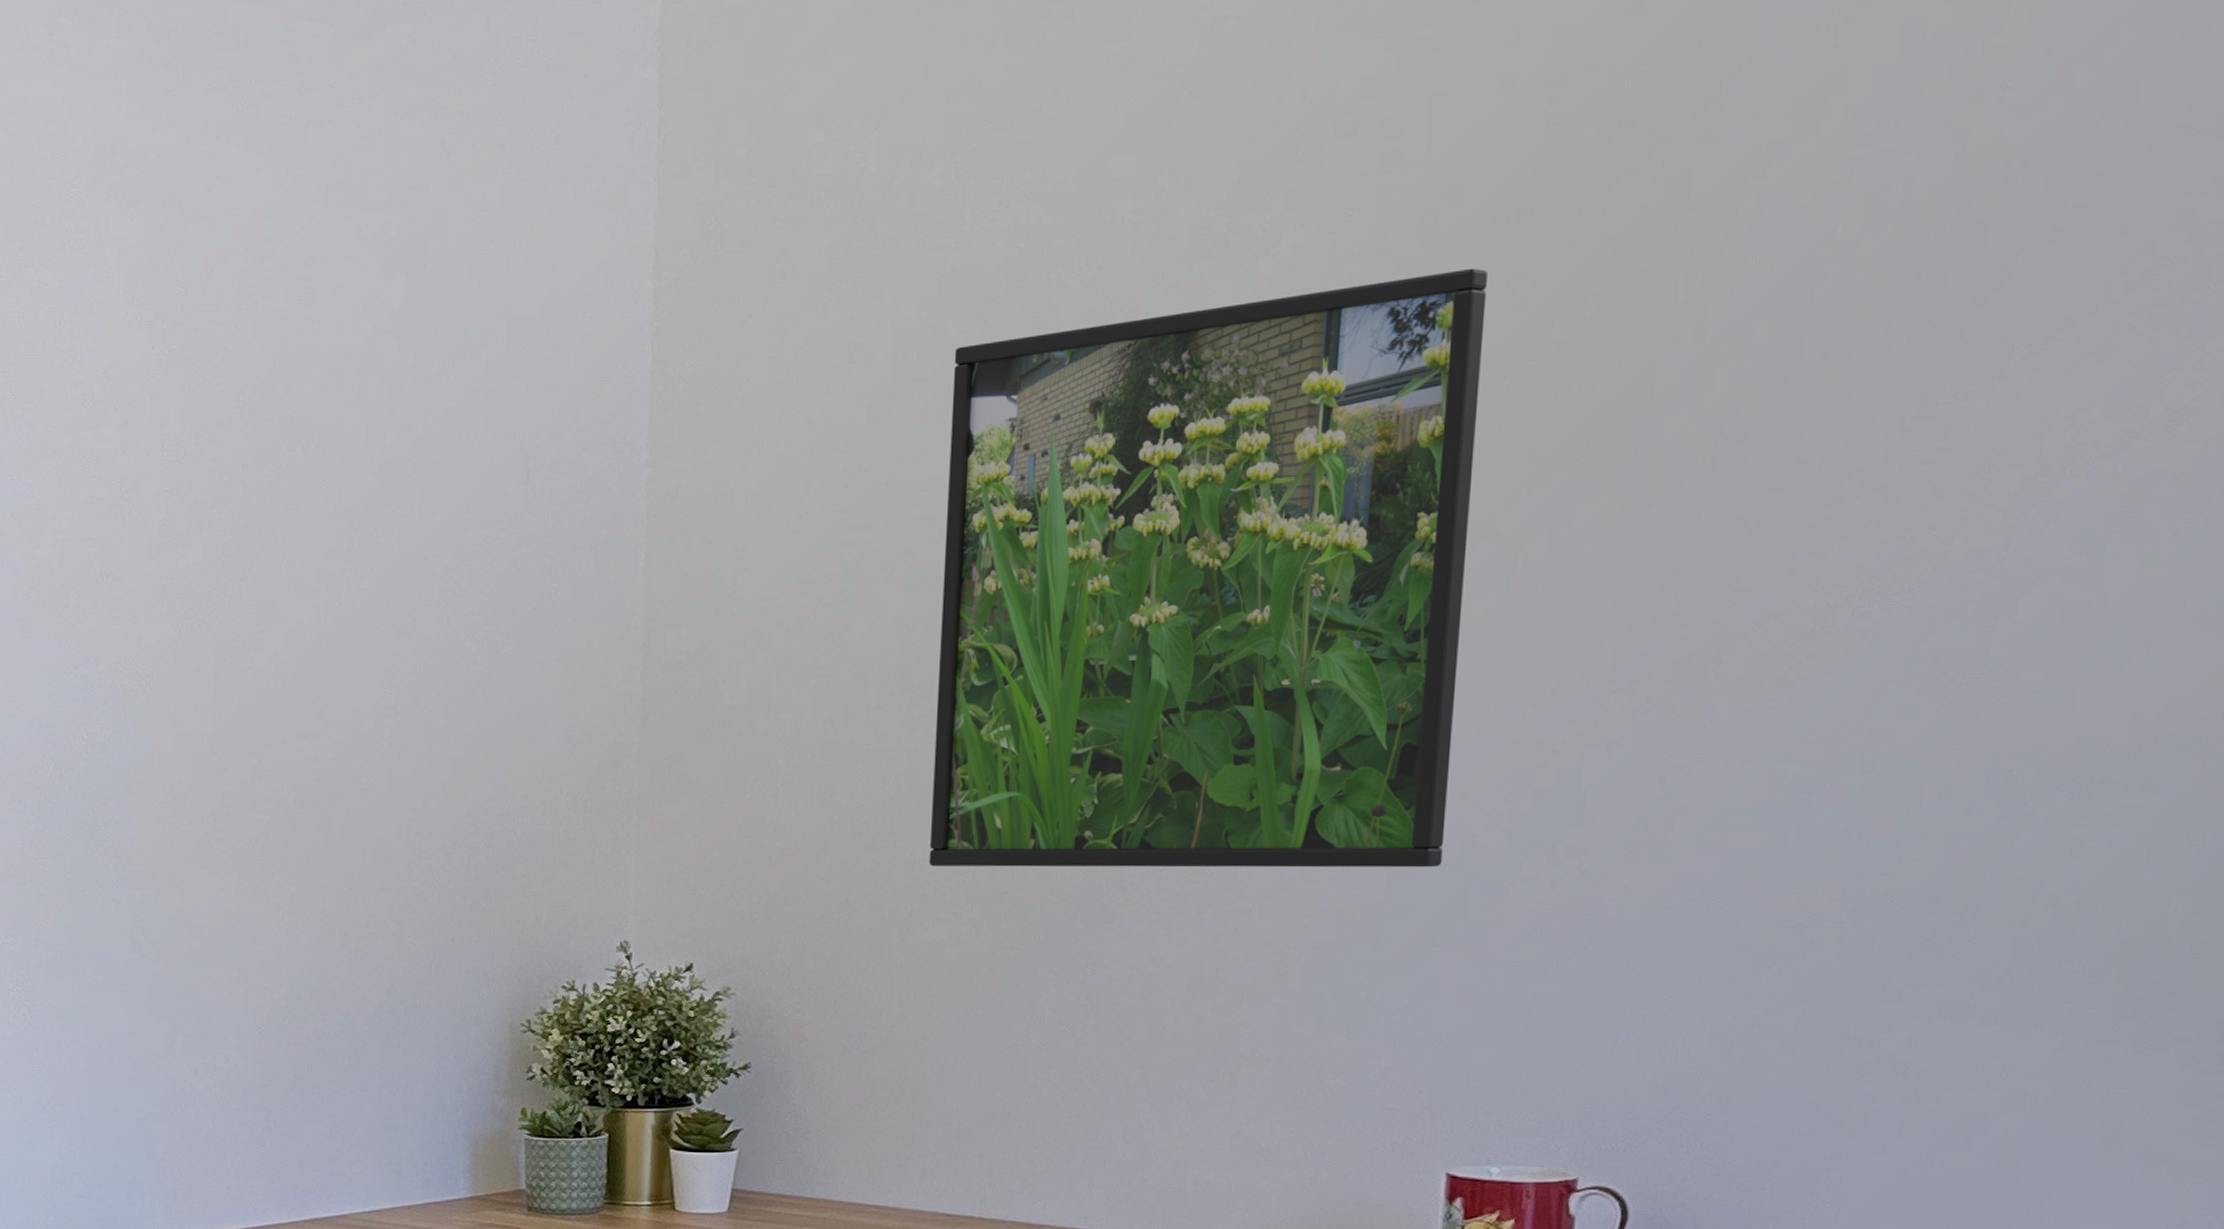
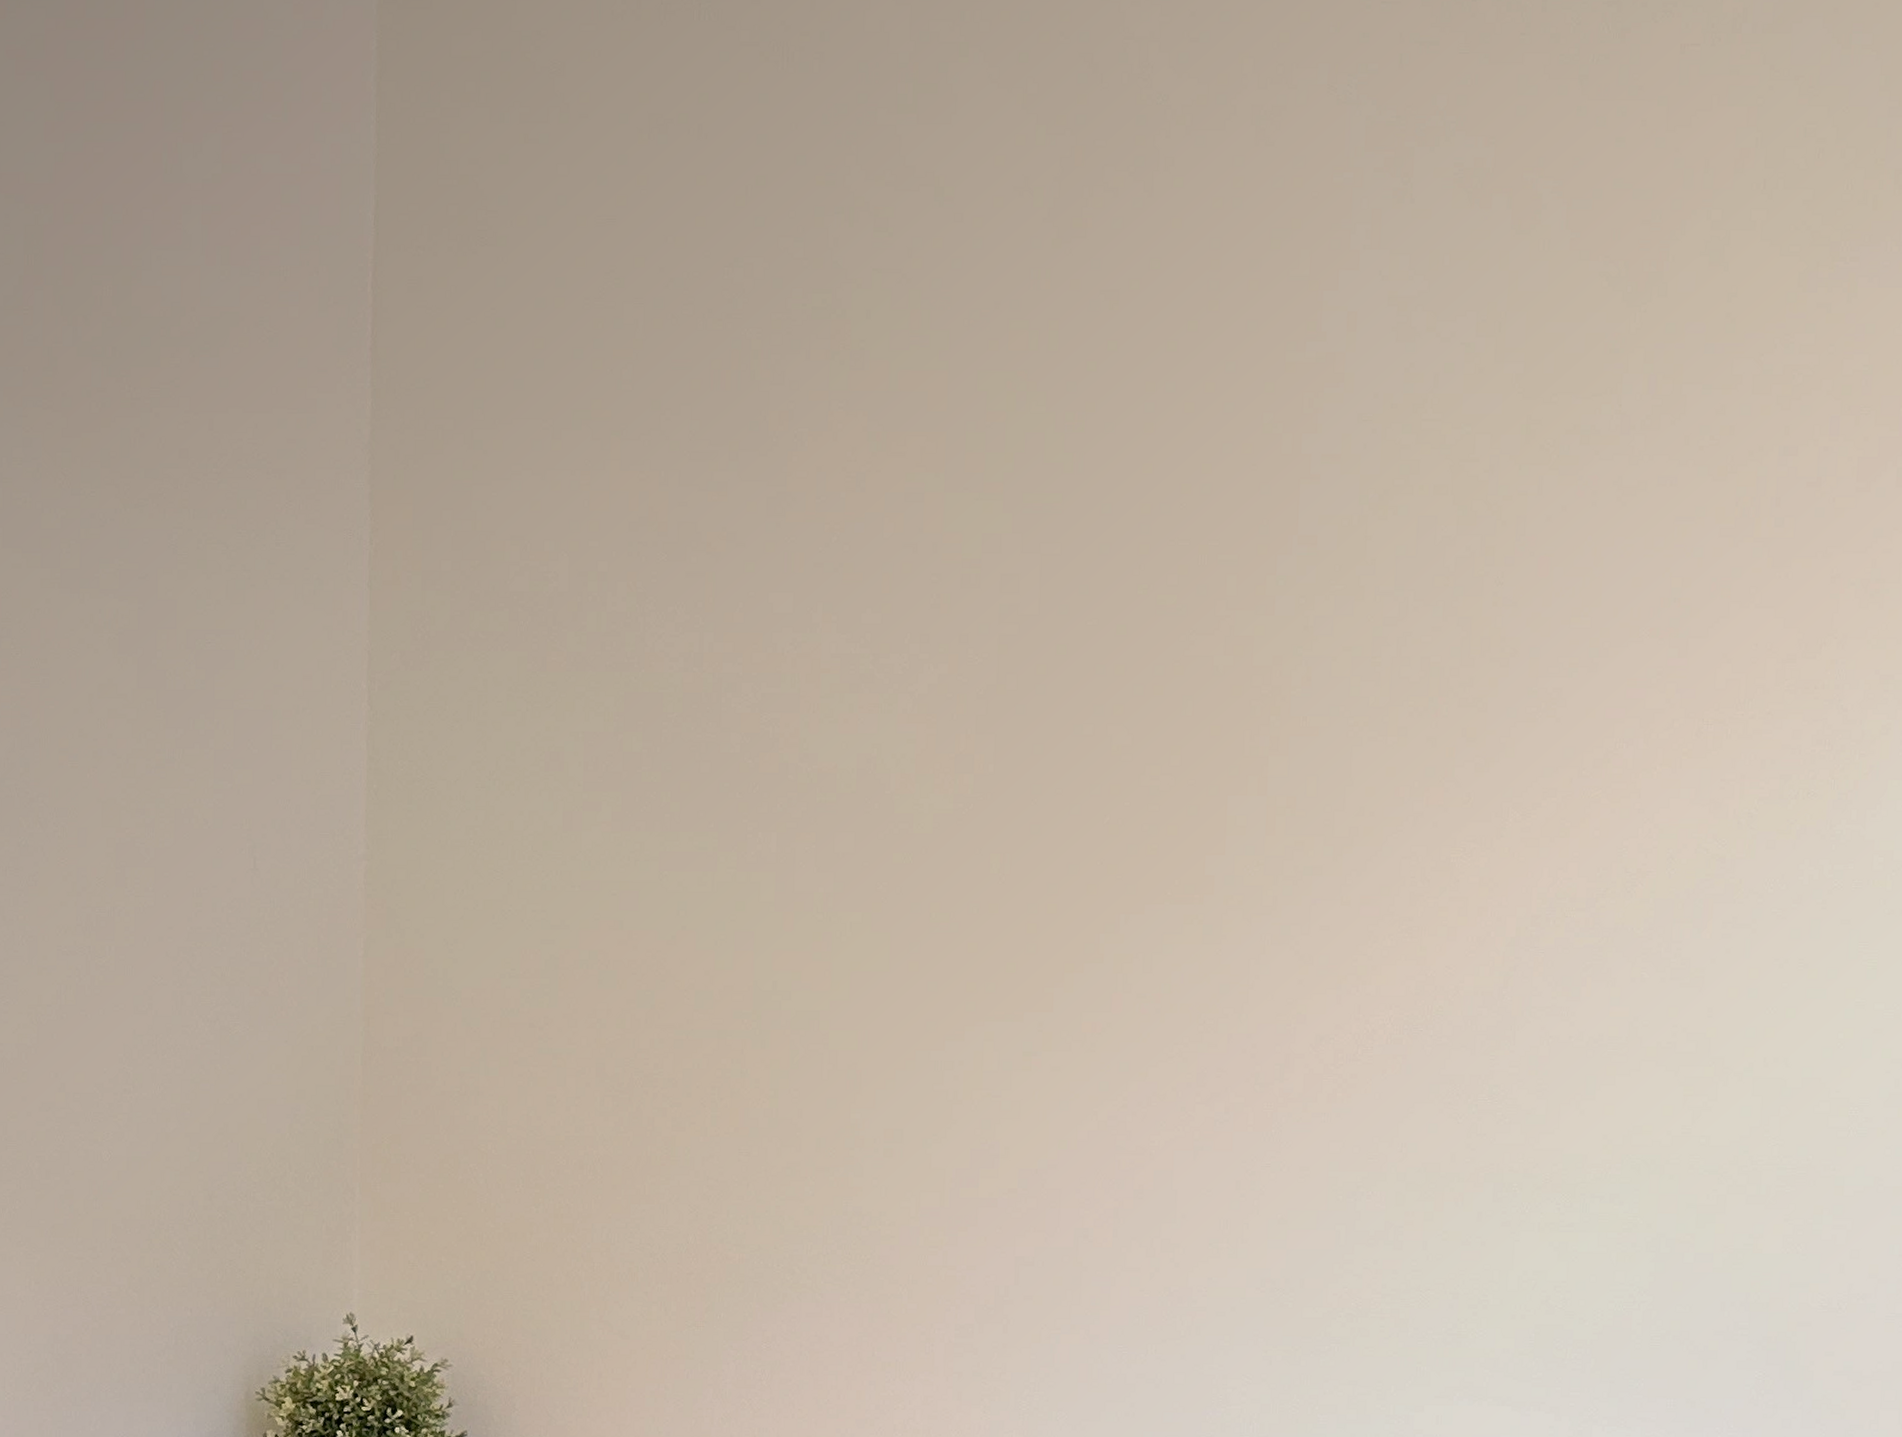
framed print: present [928,268,1487,868] -> none [622,715,1090,1258]

